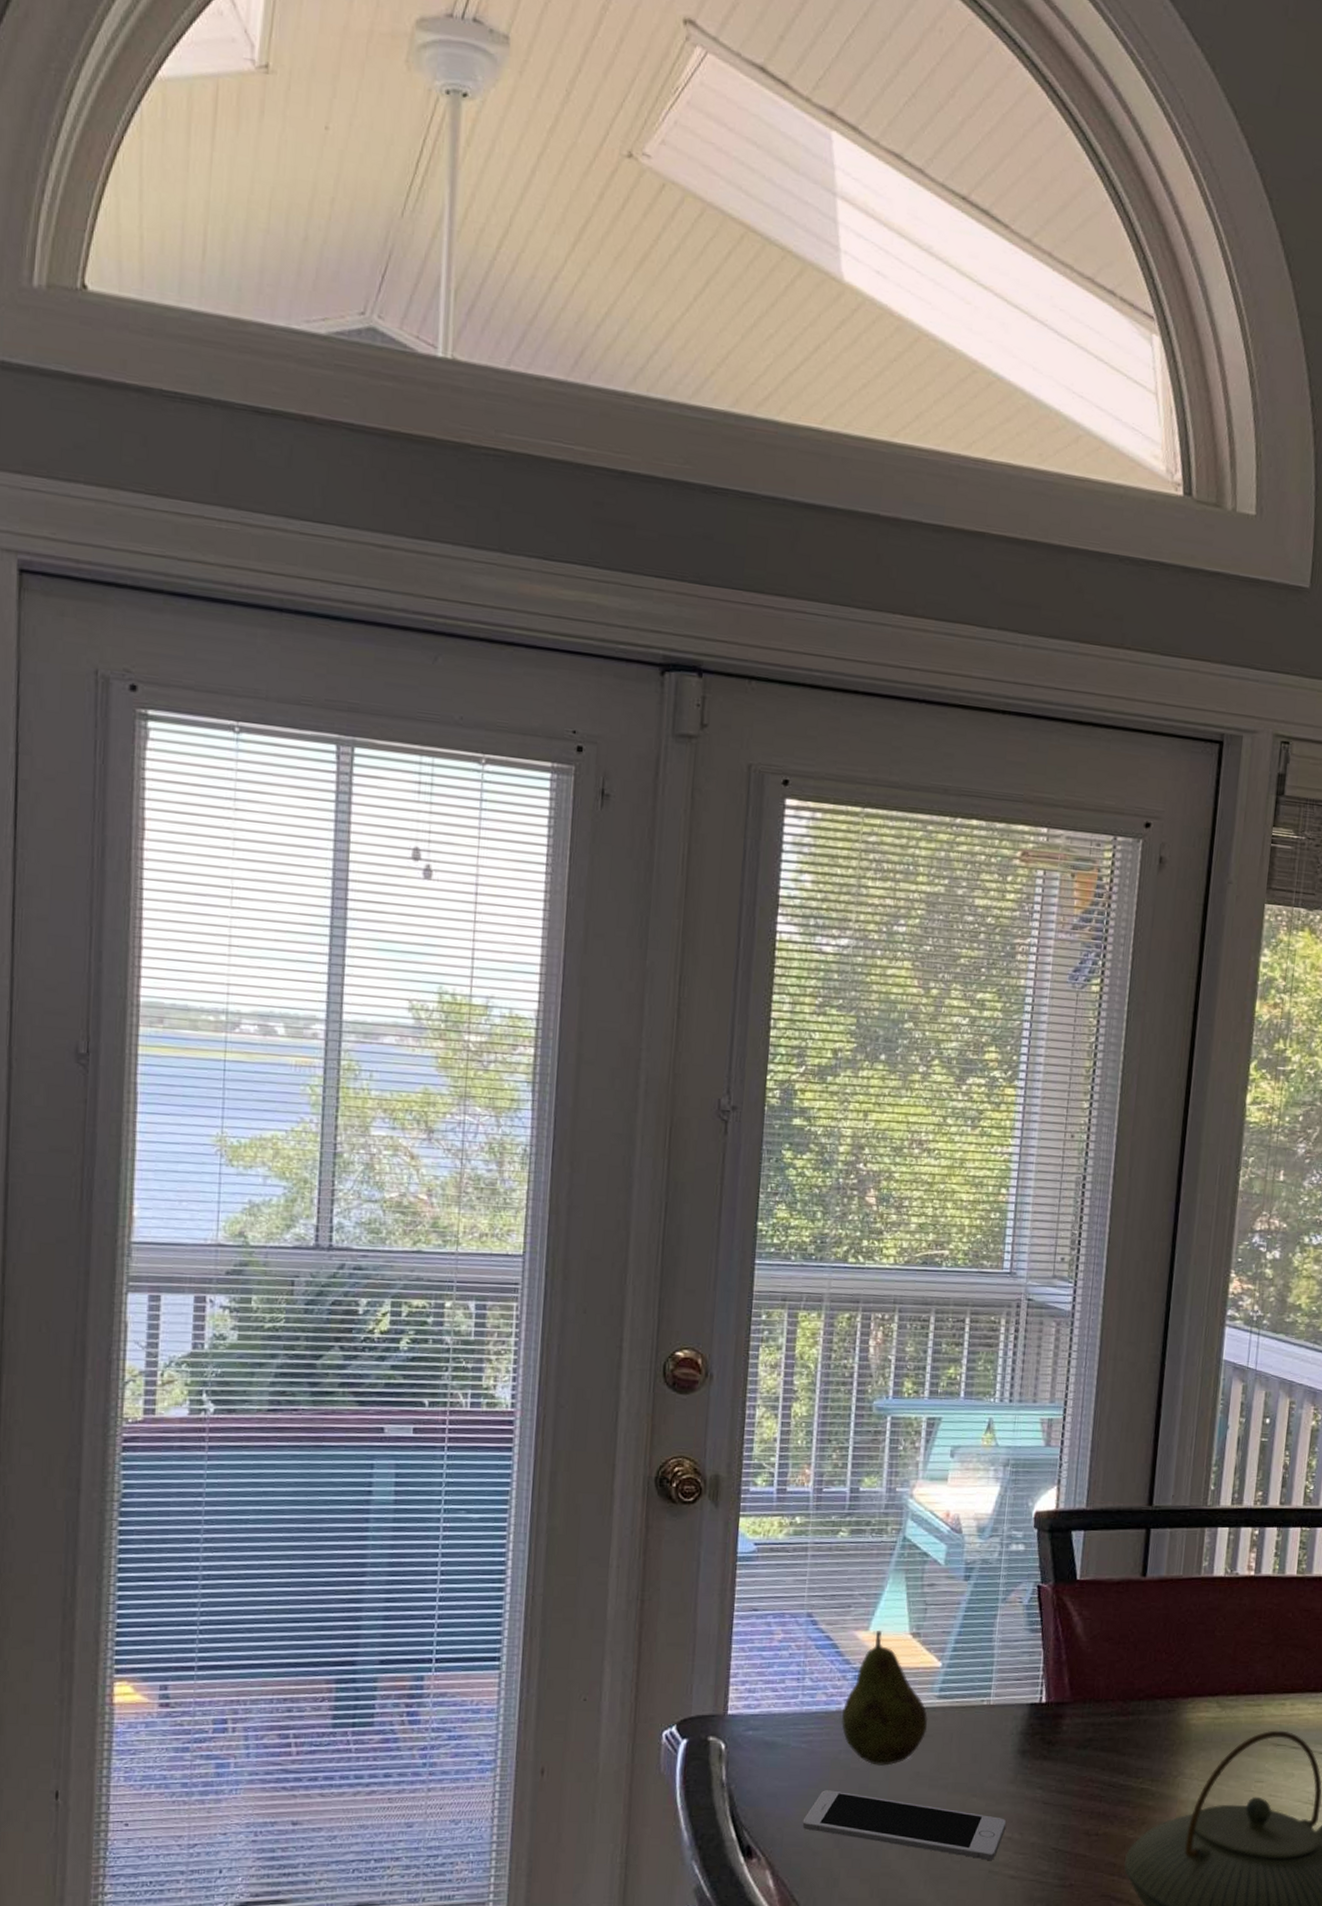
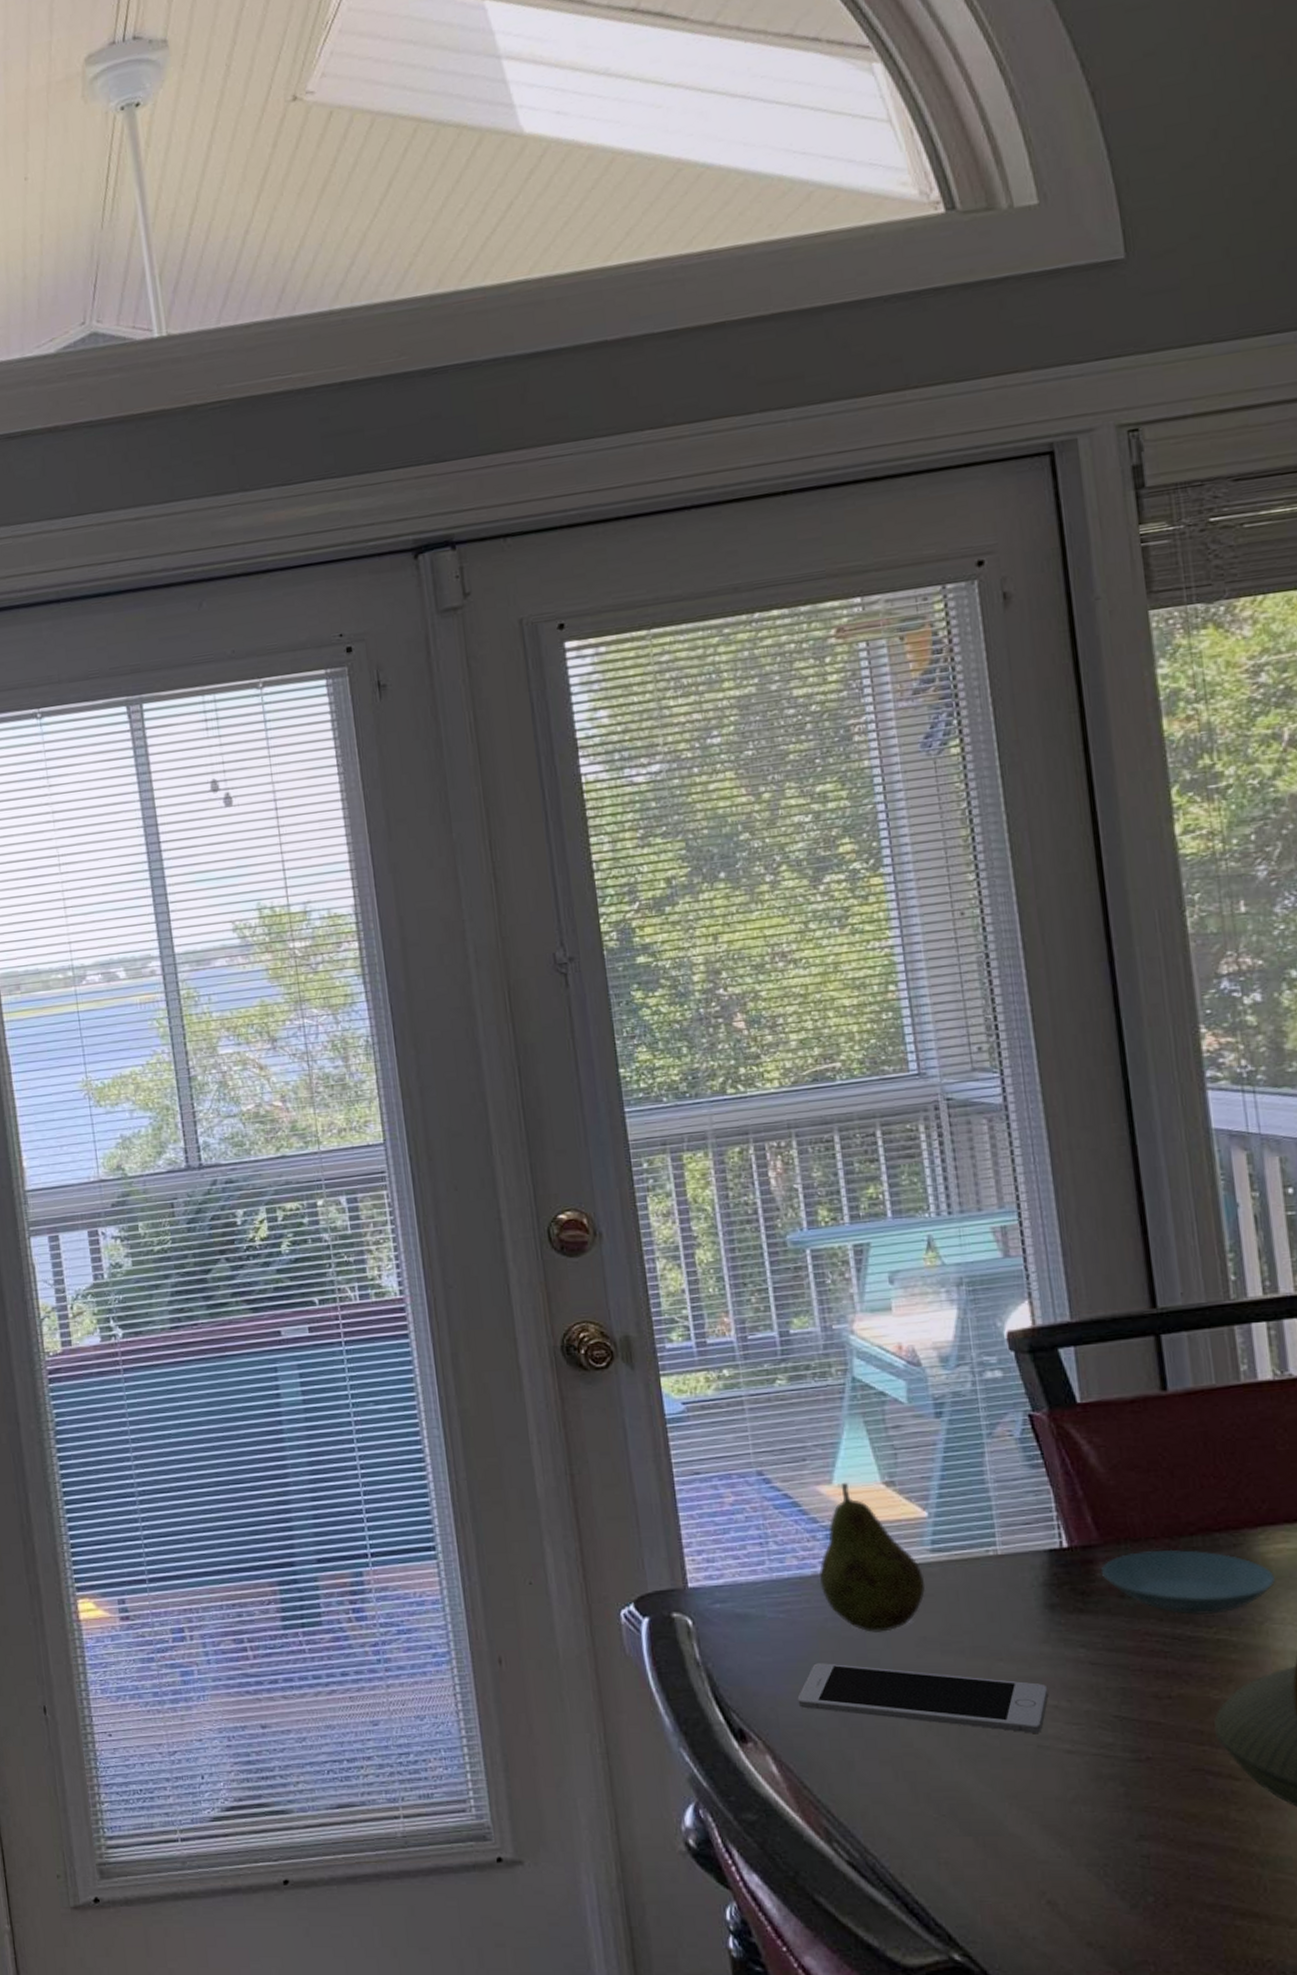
saucer: none [1066,1710,1193,1767] -> present [1100,1549,1275,1615]

